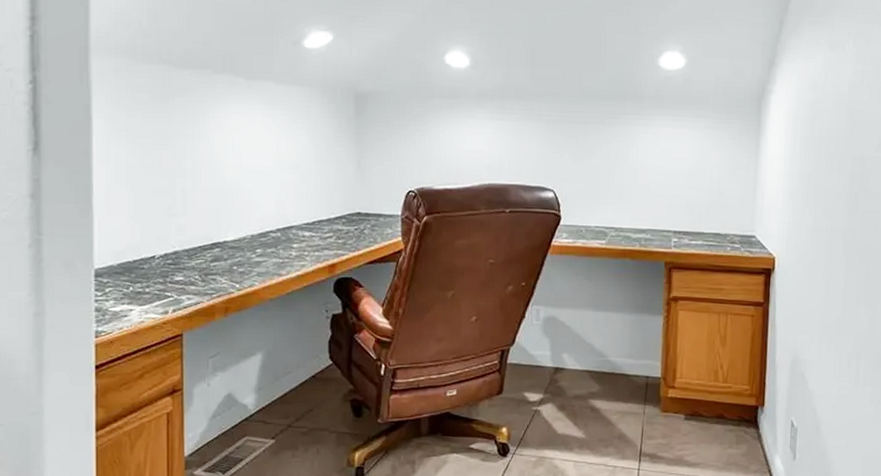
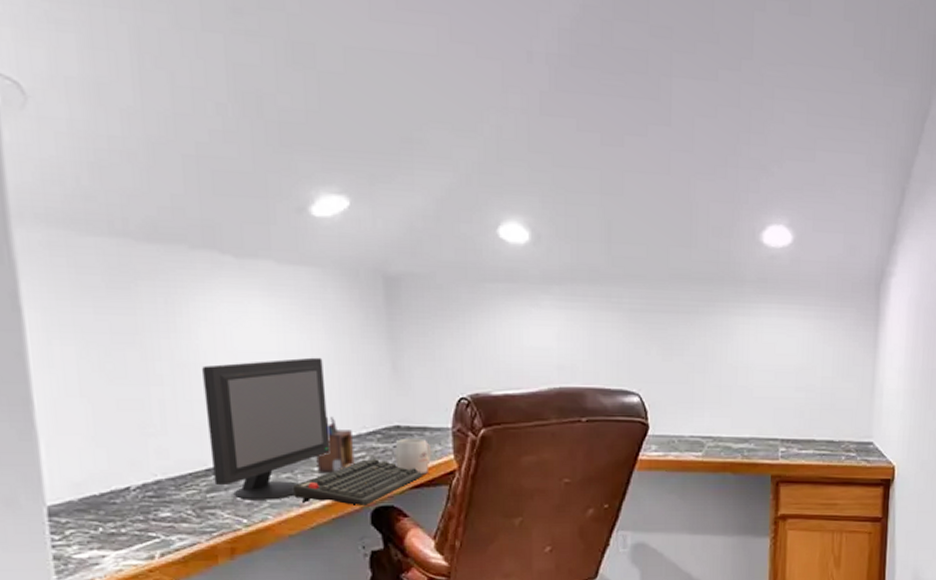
computer monitor: none [215,157,306,270] -> present [202,357,330,500]
computer keyboard: none [275,239,377,278] -> present [292,459,424,507]
desk organizer: none [295,204,324,249] -> present [316,416,355,472]
mug: none [355,222,385,253] -> present [395,437,432,475]

